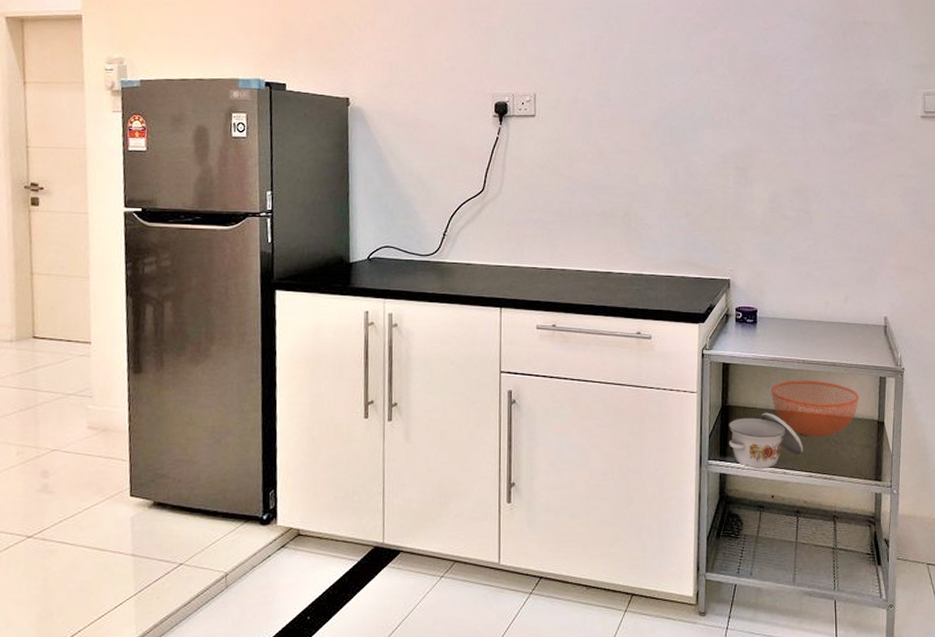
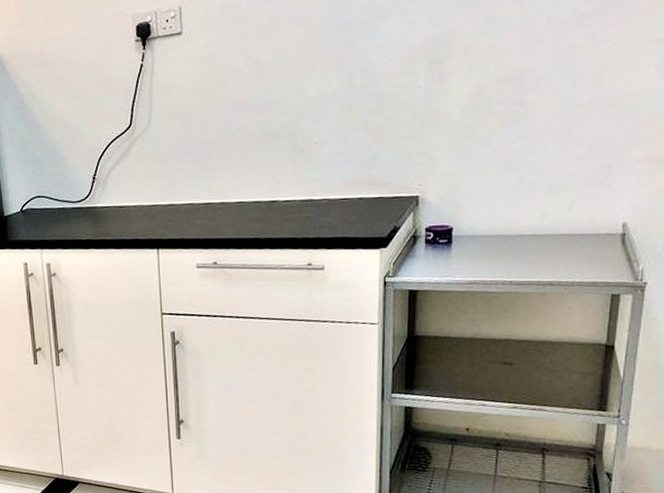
cooking pot: present [728,412,803,468] -> none [415,341,507,401]
colander: present [770,380,859,437] -> none [468,303,582,366]

